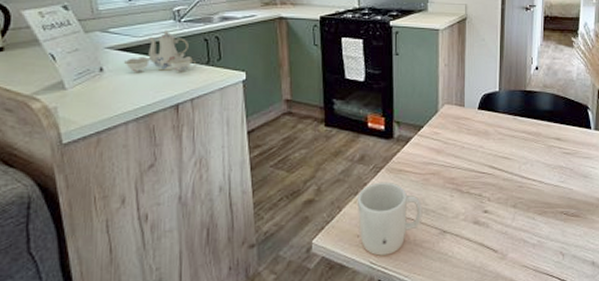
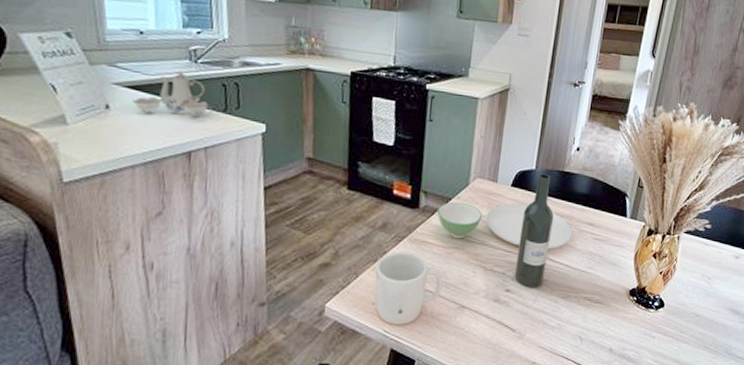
bowl: none [410,129,454,165] -> present [436,201,483,239]
plate: none [457,125,542,167] -> present [485,203,573,249]
wine bottle: none [490,94,522,206] -> present [514,173,554,287]

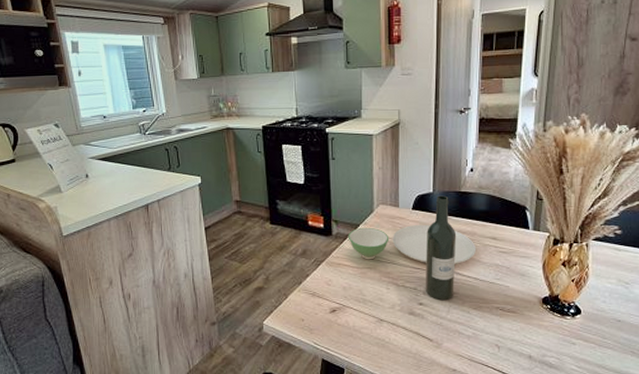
tea set: present [133,71,213,120] -> none [104,142,161,179]
mug: present [374,251,443,325] -> none [302,274,361,338]

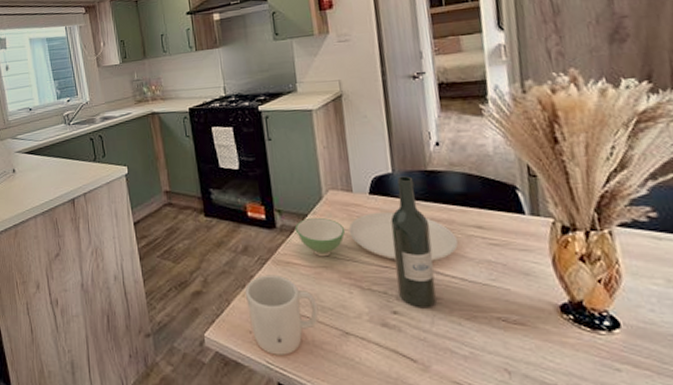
mug: none [302,274,361,338] -> present [245,274,319,355]

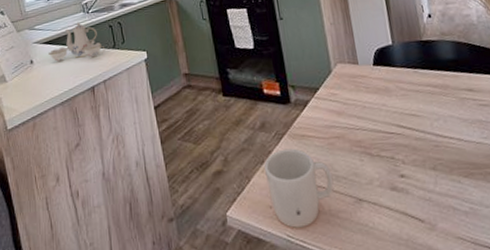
tea set: none [30,133,86,173] -> present [48,22,106,63]
bowl: present [294,217,346,257] -> none [307,90,354,128]
plate: present [348,211,459,261] -> none [356,80,454,126]
wine bottle: present [390,176,437,307] -> none [393,46,438,169]

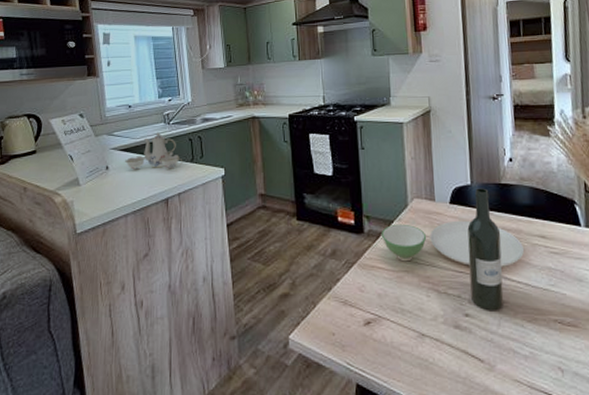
mug: present [264,148,334,228] -> none [331,278,399,357]
bowl: none [307,90,354,128] -> present [381,224,427,262]
plate: none [356,80,454,126] -> present [429,220,525,267]
wine bottle: none [393,46,438,169] -> present [467,188,504,310]

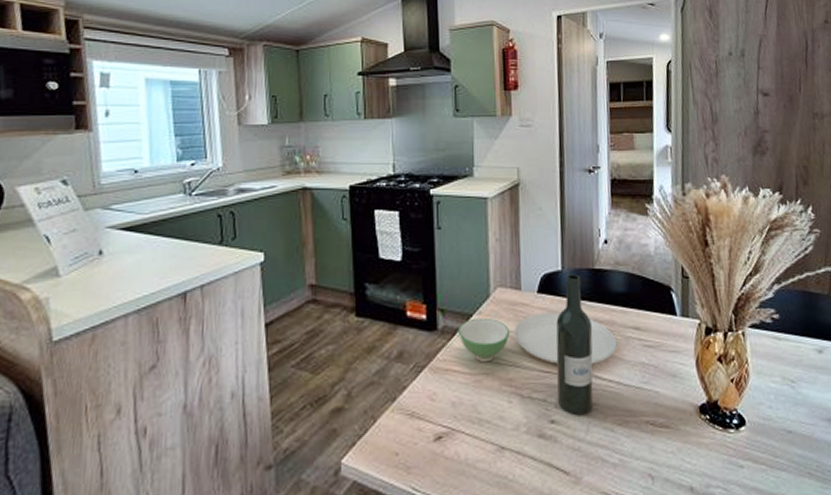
tea set: present [125,132,183,171] -> none [127,206,209,257]

